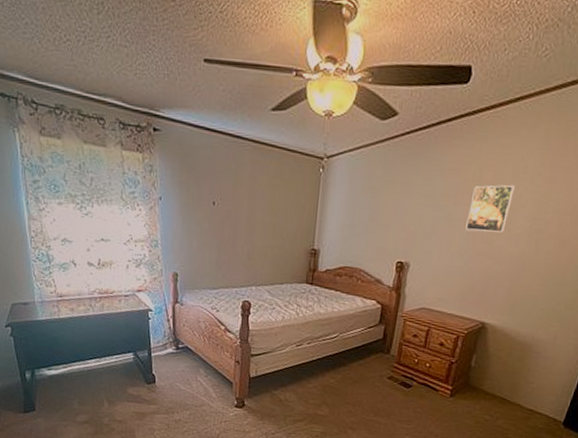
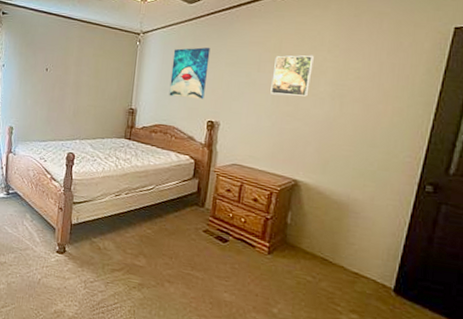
wall art: none [355,175,404,238] -> present [169,47,211,100]

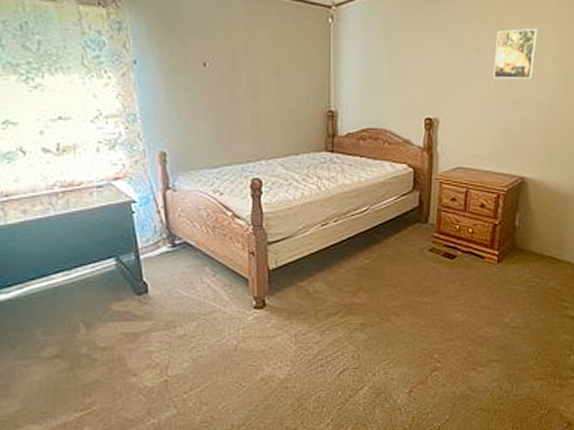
wall art: present [169,47,211,100] -> none [376,23,422,92]

